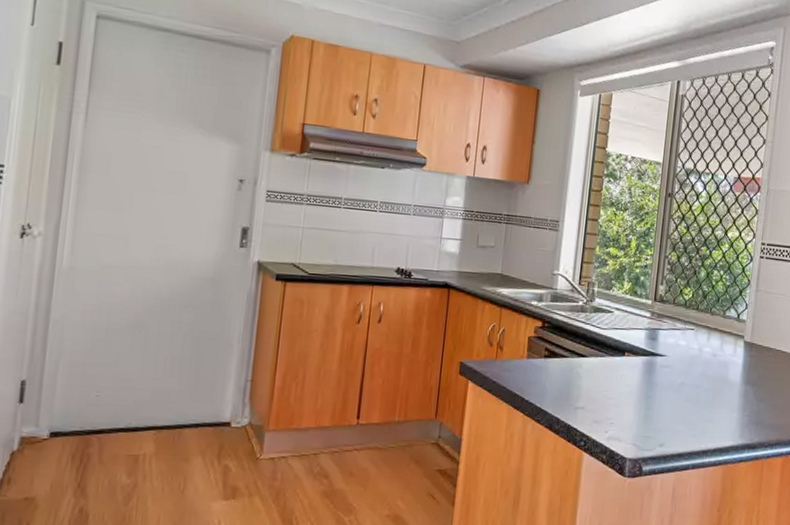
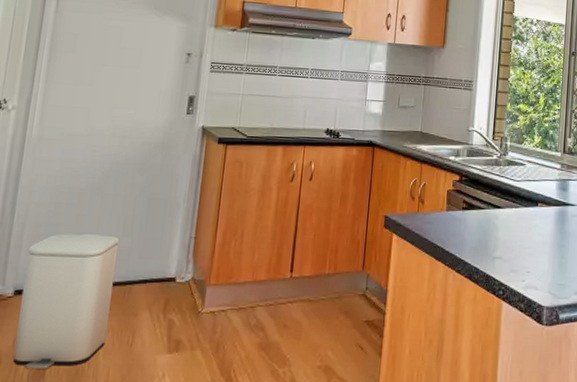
pedal bin: none [51,373,167,514] -> present [12,233,120,369]

